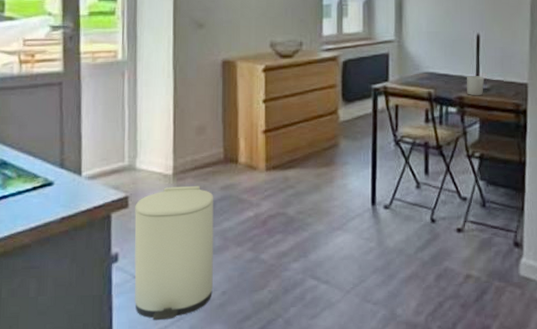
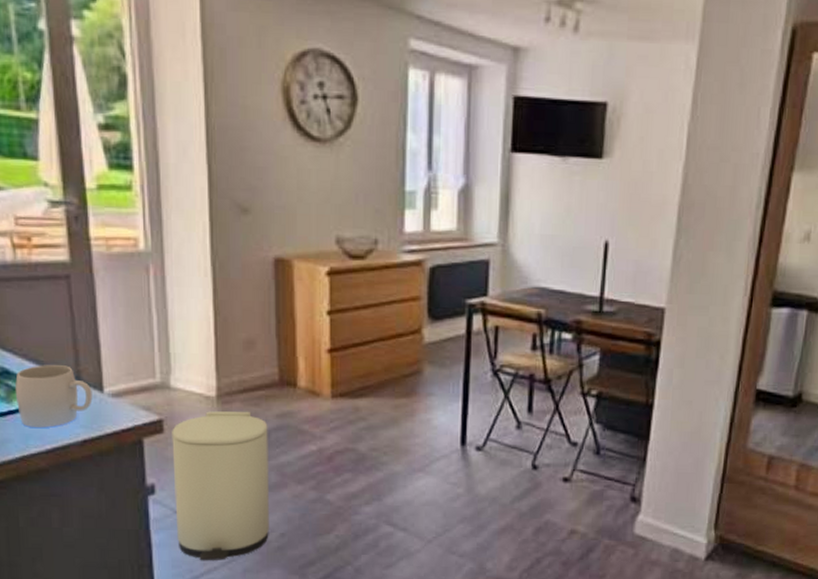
mug: none [9,155,72,210] -> present [14,365,93,429]
mug: present [466,76,485,96] -> none [586,295,611,321]

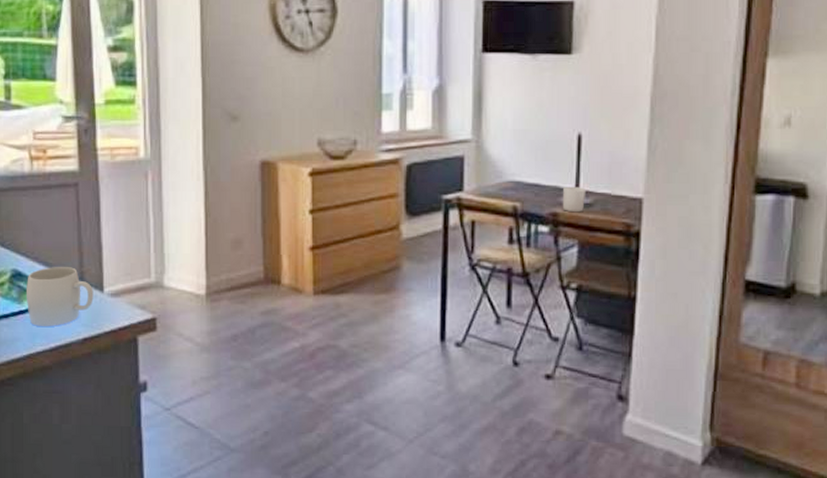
pedal bin: present [172,411,269,561] -> none [164,308,253,460]
mug: none [586,295,611,321] -> present [562,187,587,213]

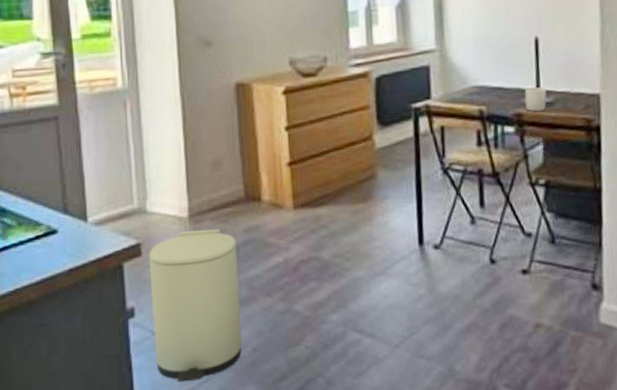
mug: present [25,267,94,328] -> none [9,199,78,262]
pedal bin: none [164,308,253,460] -> present [149,228,242,382]

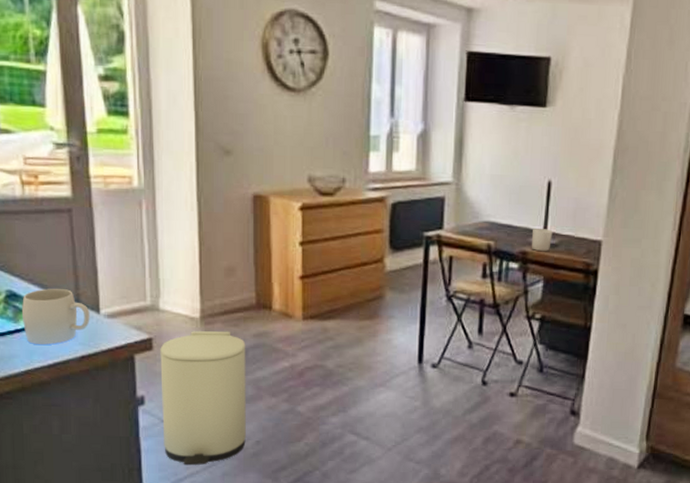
mug: none [9,199,78,262] -> present [21,288,90,346]

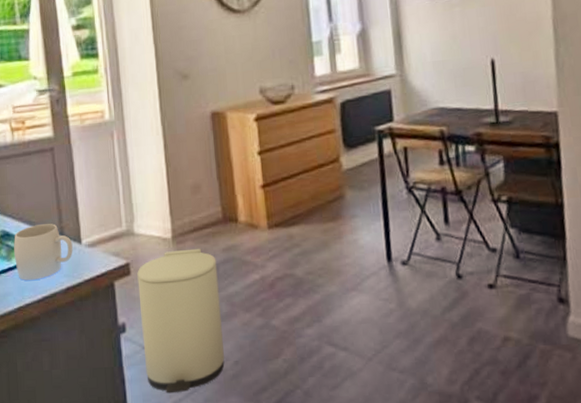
mug: present [531,229,553,252] -> none [483,107,505,131]

